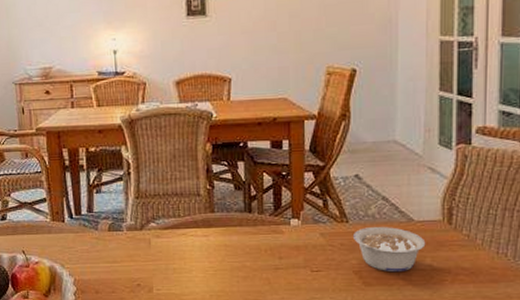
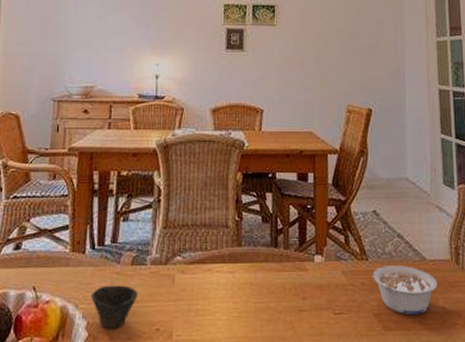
cup: none [75,248,118,284] -> present [91,285,138,329]

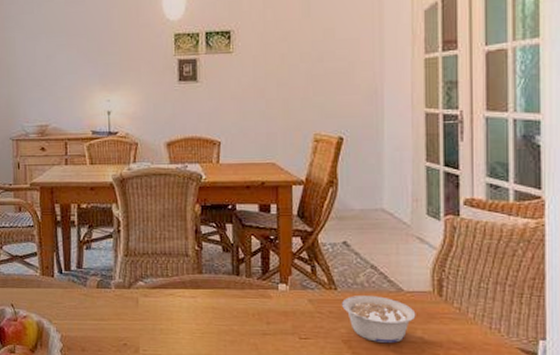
cup: present [91,285,138,329] -> none [63,305,105,342]

